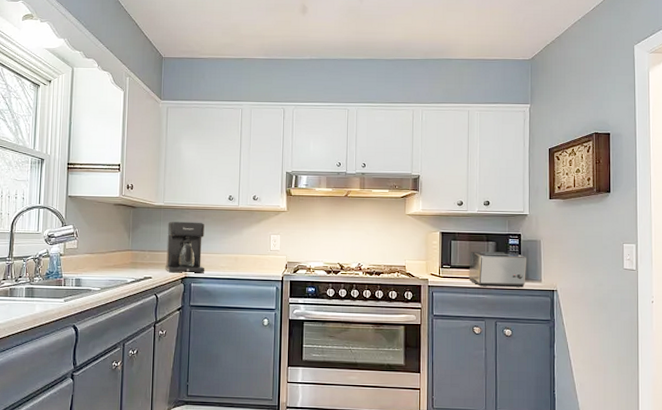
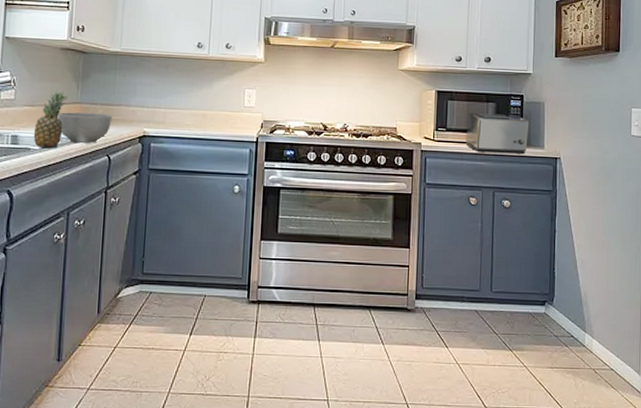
fruit: none [93,239,122,290] -> present [33,90,69,149]
bowl: none [112,258,159,284] -> present [57,112,113,143]
coffee maker: present [165,221,205,274] -> none [120,70,169,132]

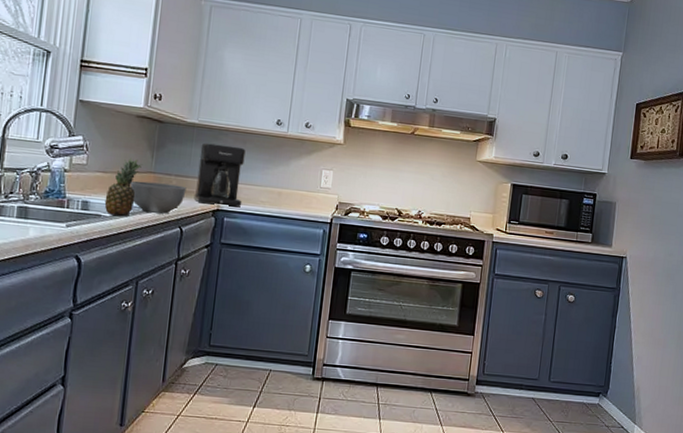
coffee maker: none [120,70,169,132] -> present [194,143,246,207]
toaster: present [466,113,529,155] -> none [536,208,599,252]

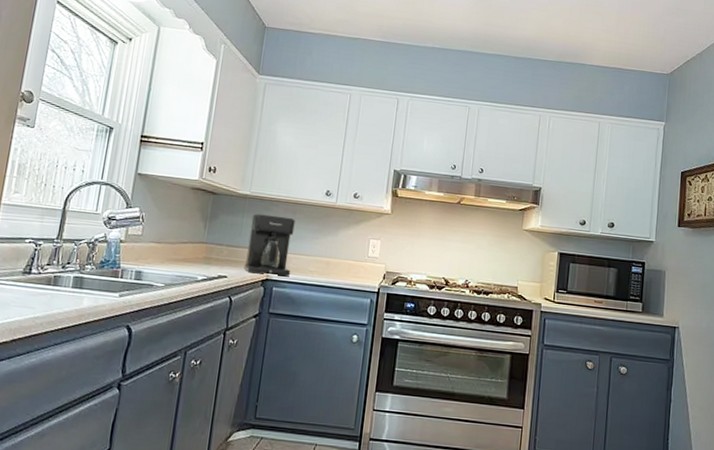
fruit: present [104,157,143,216] -> none [157,228,196,286]
bowl: present [130,181,187,214] -> none [182,251,237,284]

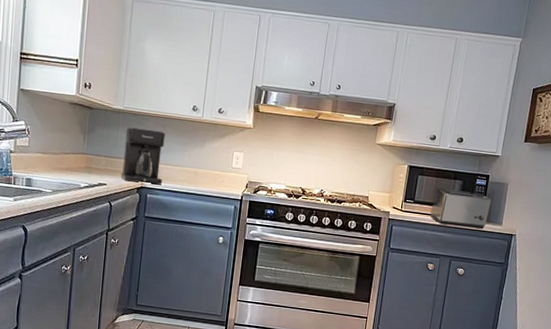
toaster: none [585,276,649,322] -> present [430,188,491,230]

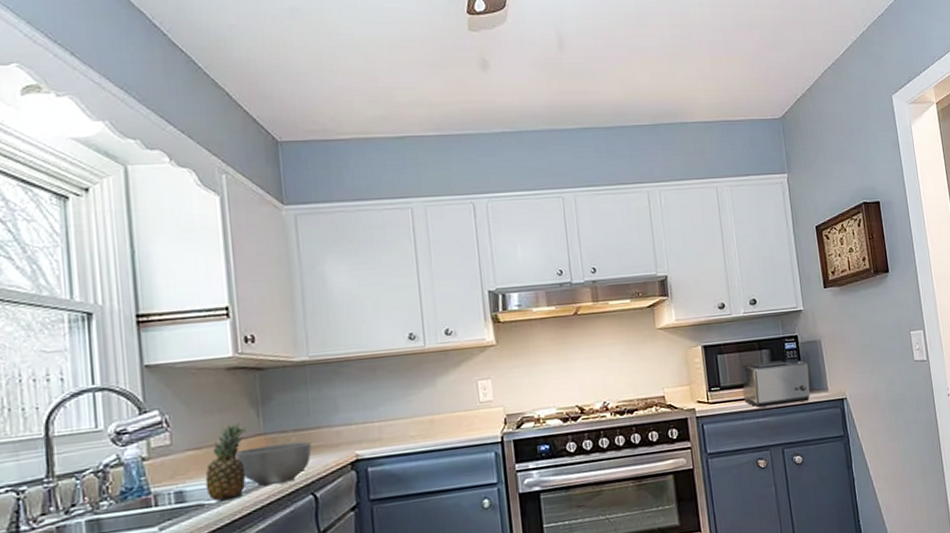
fruit: none [45,140,77,192] -> present [205,422,248,501]
bowl: none [66,161,114,190] -> present [235,441,312,486]
coffee maker: present [121,127,165,185] -> none [318,377,387,458]

